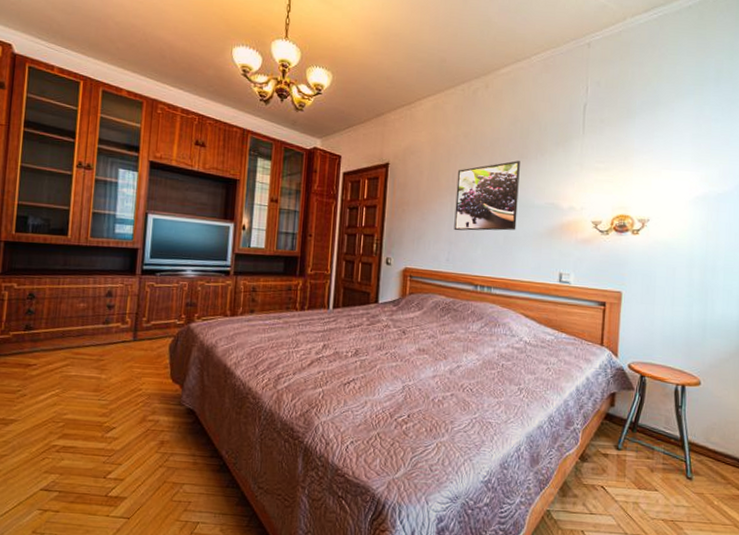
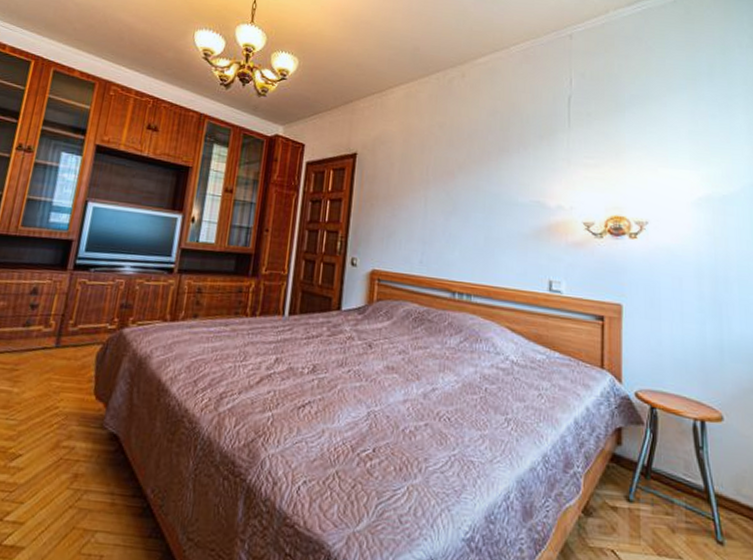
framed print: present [454,161,520,231] -> none [428,154,501,231]

